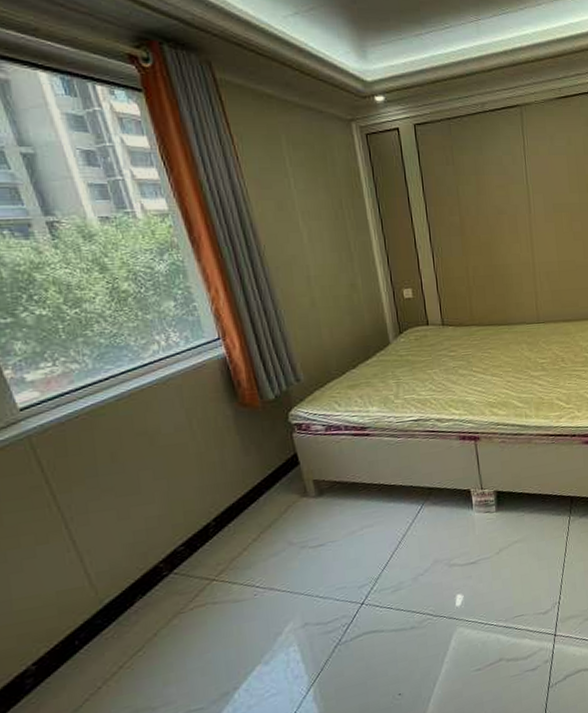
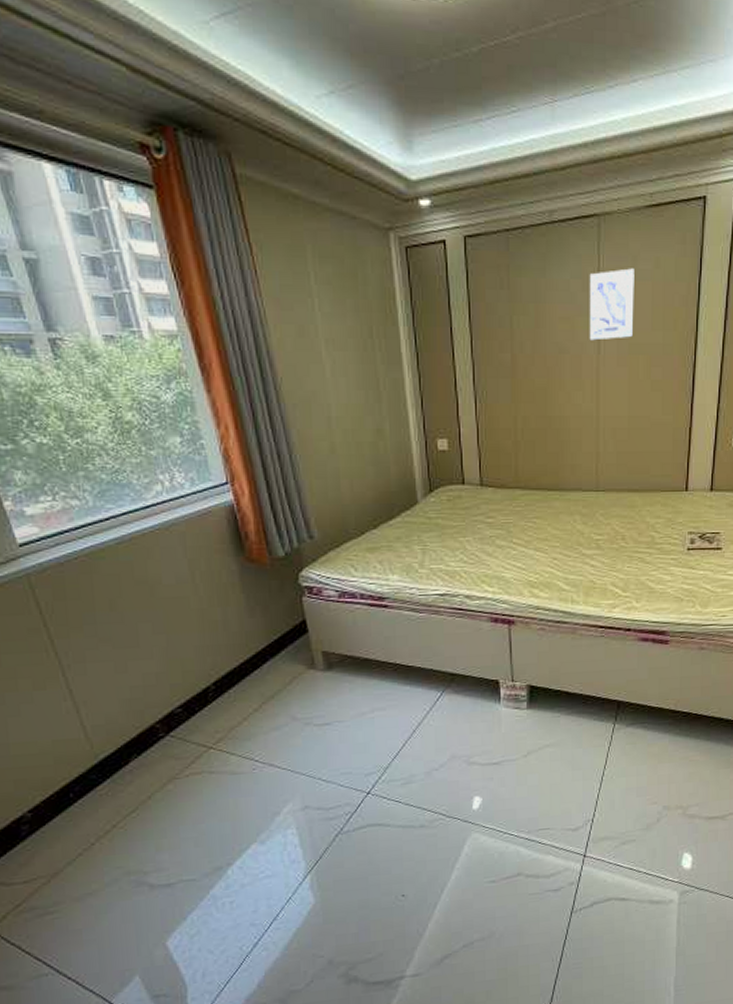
wall art: none [517,146,555,203] -> present [589,268,635,341]

